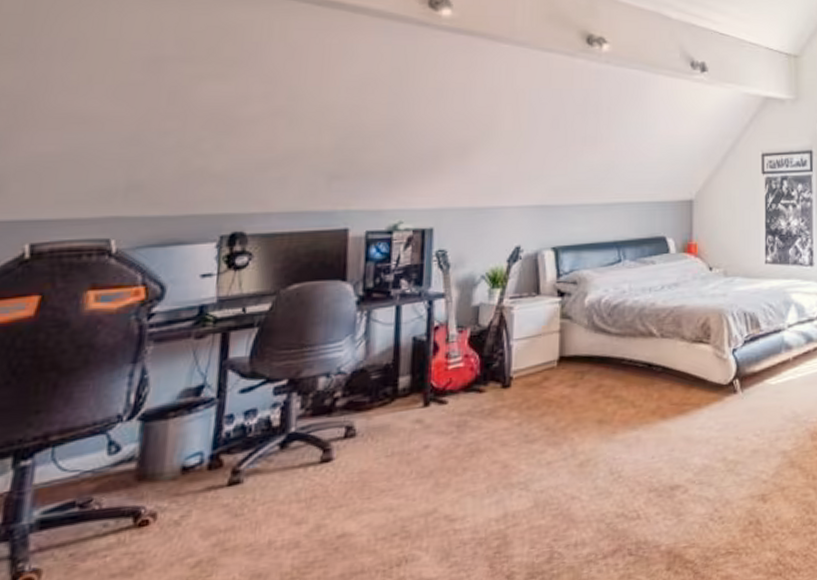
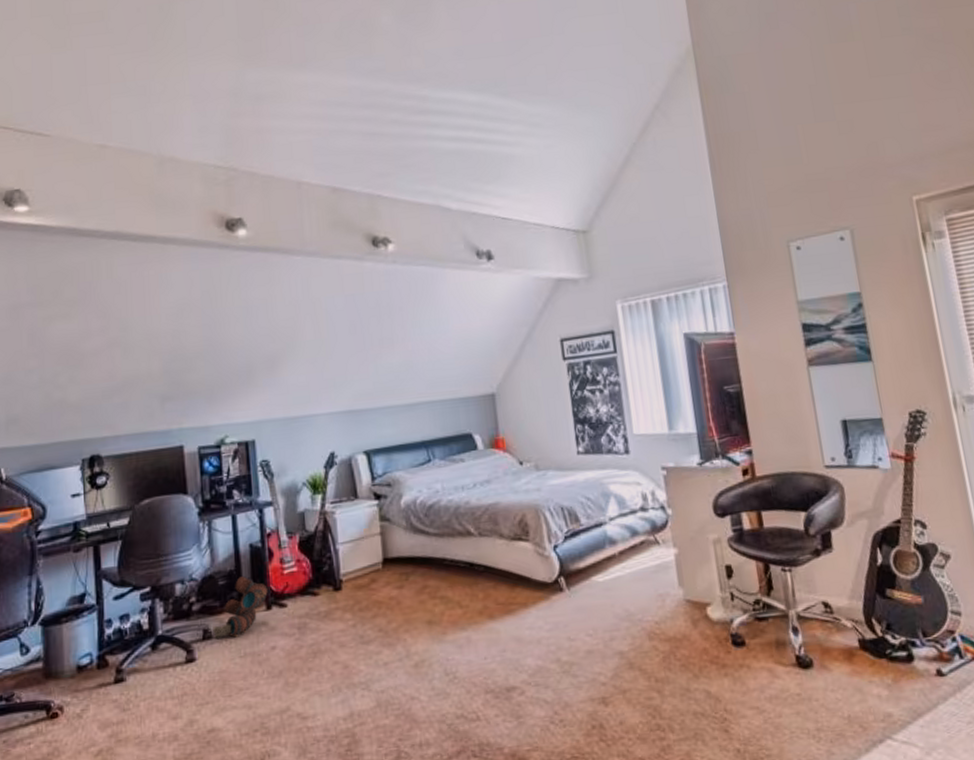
boots: none [357,370,428,436] -> present [213,575,268,638]

